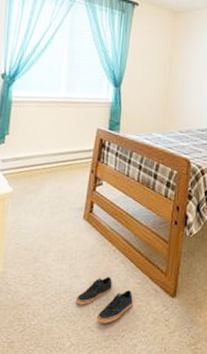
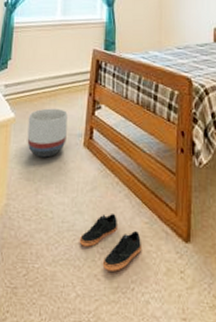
planter: none [25,183,68,229] -> present [27,108,68,158]

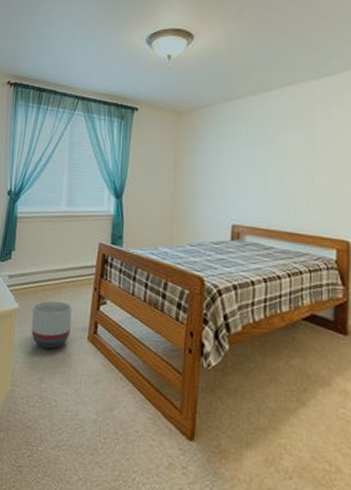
shoes: present [79,213,141,272] -> none [81,406,144,461]

